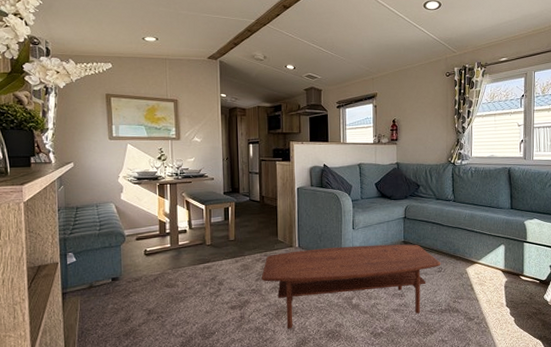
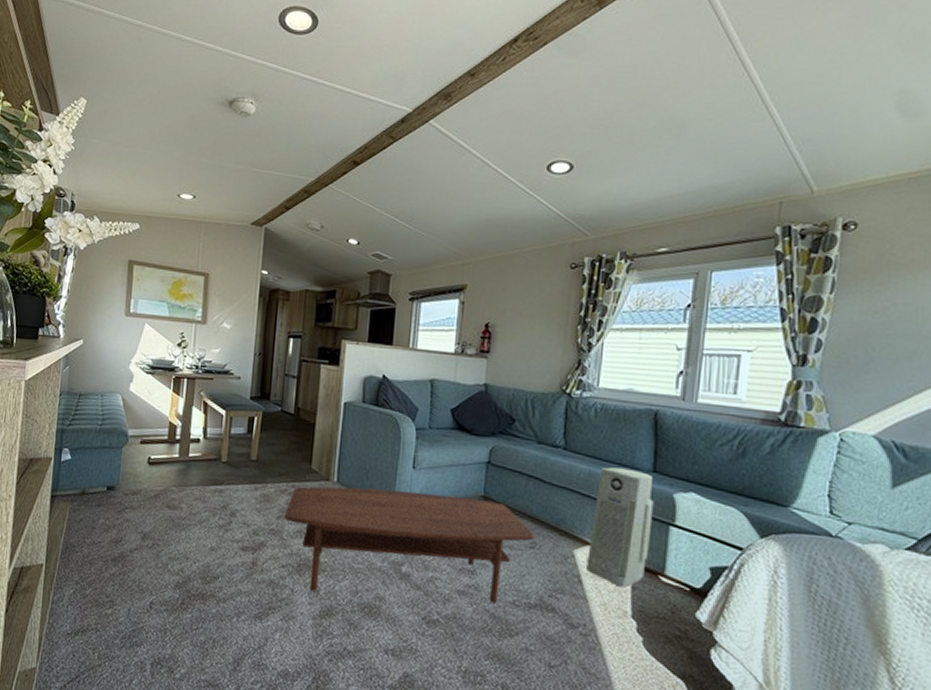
air purifier: none [475,209,513,288] -> present [586,467,654,587]

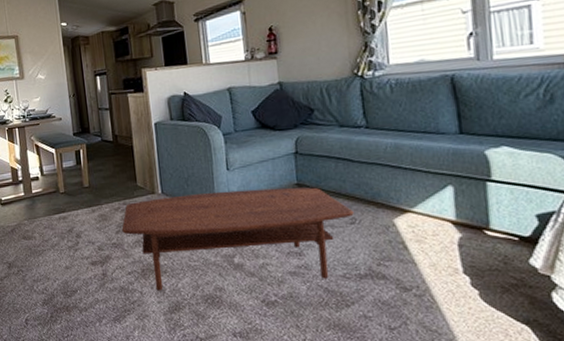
air purifier: present [586,467,654,587] -> none [405,135,470,247]

